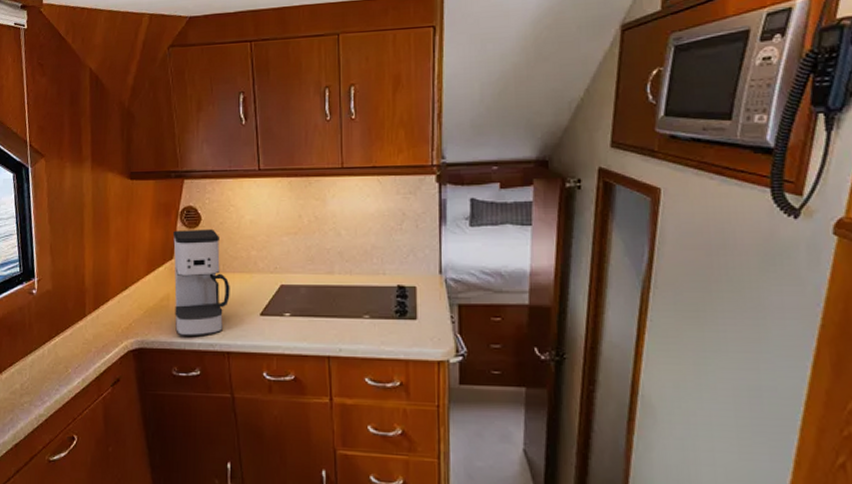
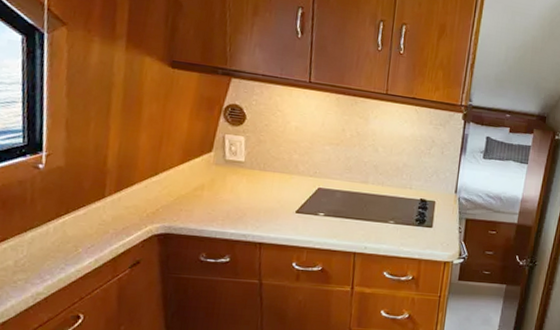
coffee maker: present [173,229,230,337] -> none [207,125,269,227]

